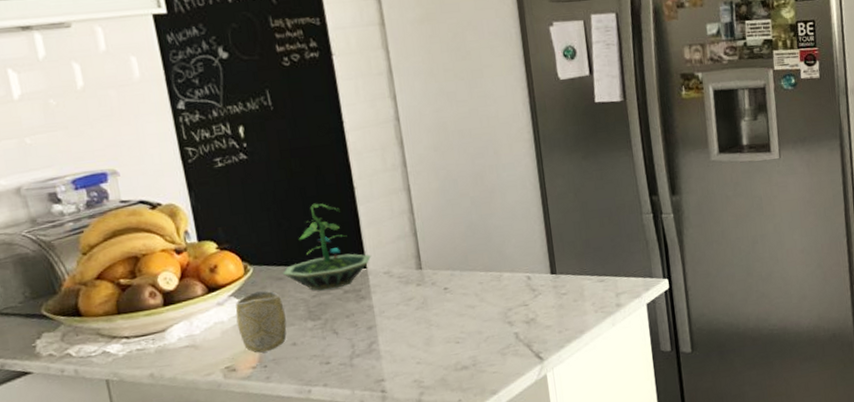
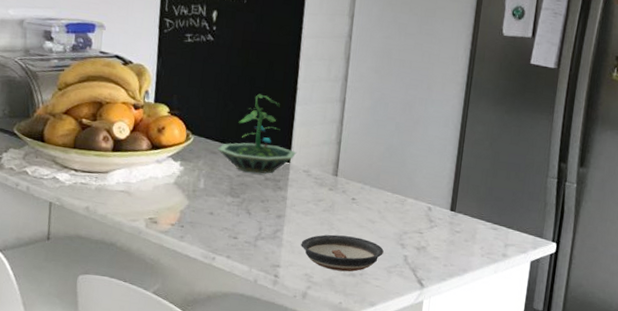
cup: present [235,290,287,353] -> none [168,158,211,214]
saucer: none [401,327,492,369] -> present [301,234,384,272]

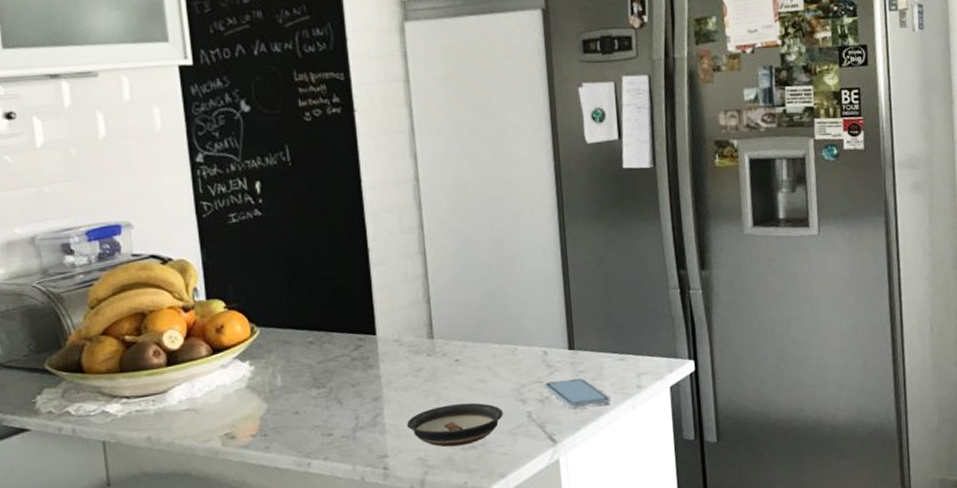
terrarium: present [218,94,297,174] -> none [290,264,382,357]
smartphone: none [423,234,478,264] -> present [544,378,611,408]

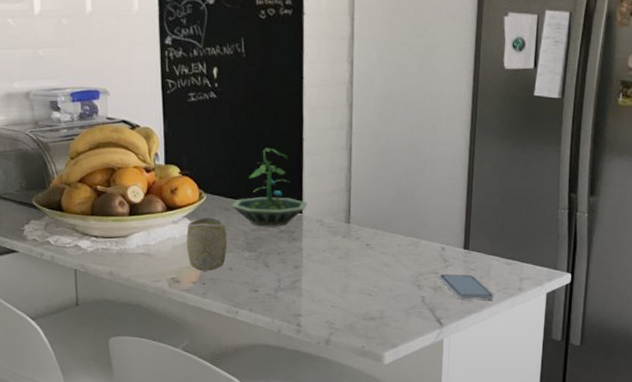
cup: none [239,353,290,421] -> present [186,216,227,271]
terrarium: none [290,264,382,357] -> present [231,147,309,227]
saucer: present [407,402,503,447] -> none [320,281,401,316]

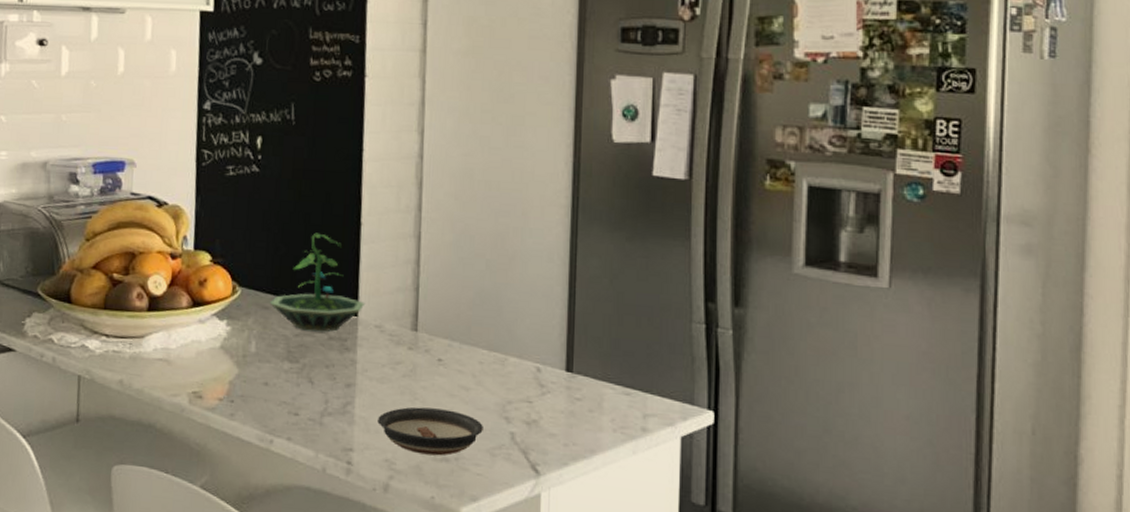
cup: present [186,216,227,271] -> none [213,315,264,386]
saucer: none [320,281,401,316] -> present [377,406,483,456]
smartphone: present [439,274,494,300] -> none [534,403,609,443]

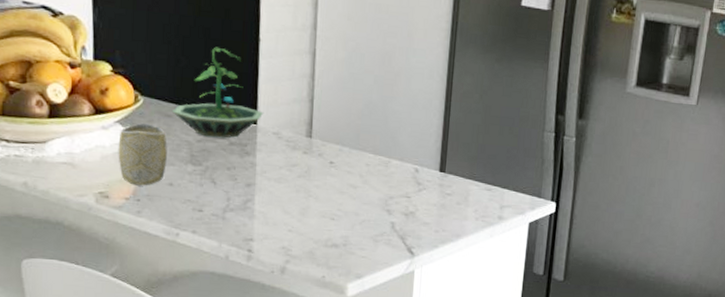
cup: none [213,315,264,386] -> present [118,123,167,186]
saucer: present [377,406,483,456] -> none [275,202,368,243]

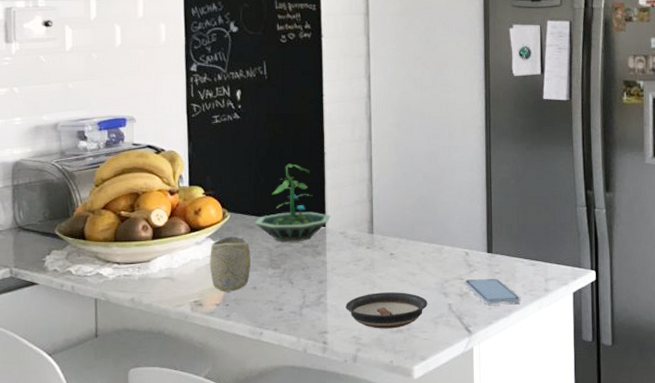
saucer: none [275,202,368,243] -> present [346,292,427,329]
smartphone: none [411,198,472,229] -> present [465,278,521,304]

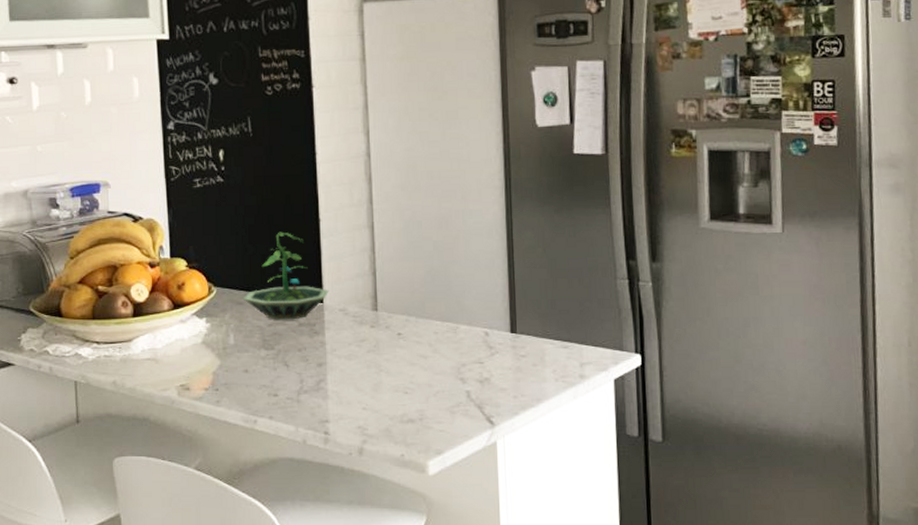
cup: present [209,235,251,292] -> none [196,312,241,375]
saucer: present [346,292,427,329] -> none [348,377,442,419]
smartphone: present [465,278,521,304] -> none [485,362,552,392]

